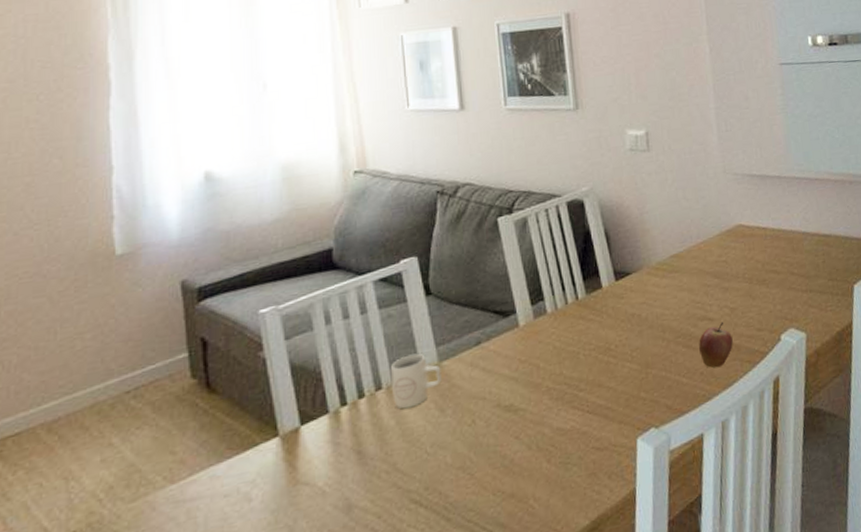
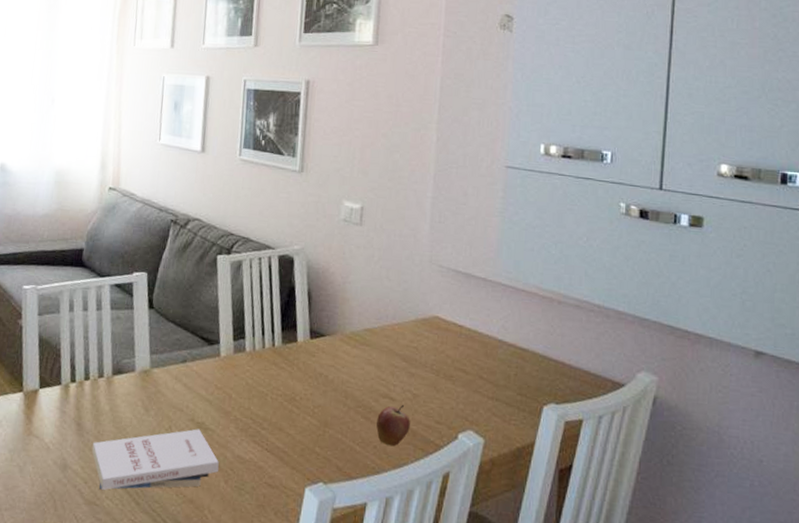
books: none [380,413,538,519] -> present [91,429,219,490]
mug: present [390,353,442,409] -> none [110,355,152,400]

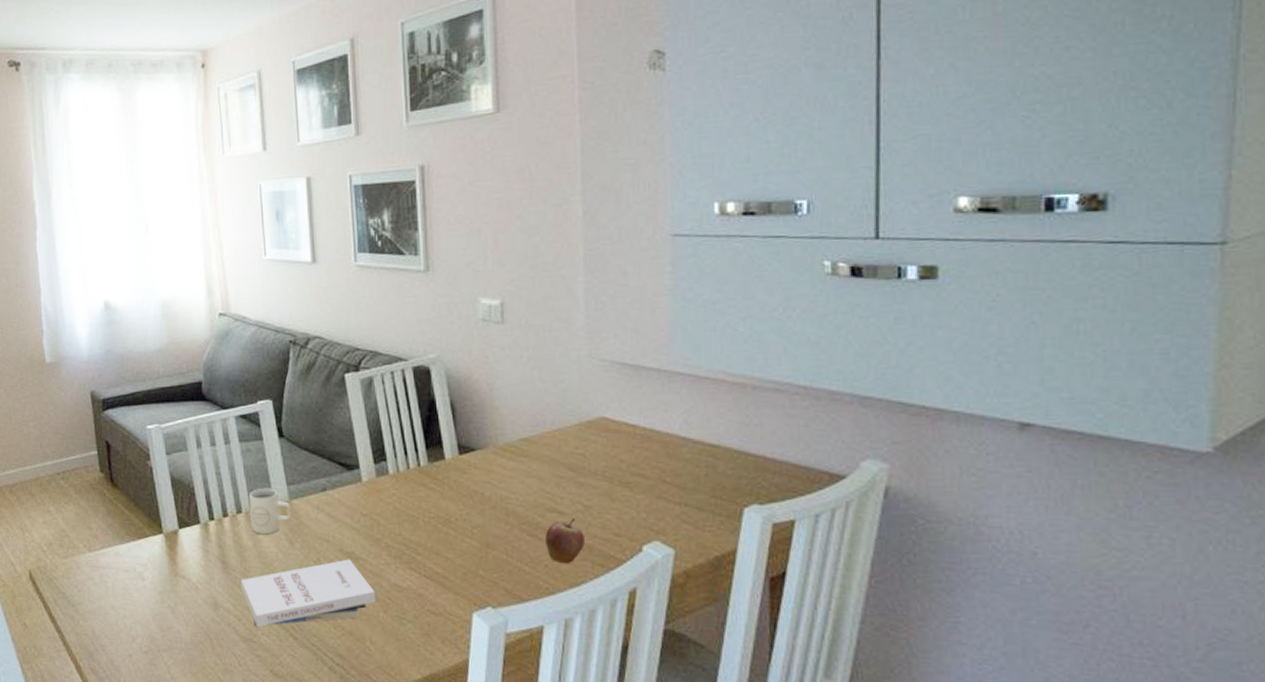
mug: none [110,355,152,400] -> present [248,488,292,535]

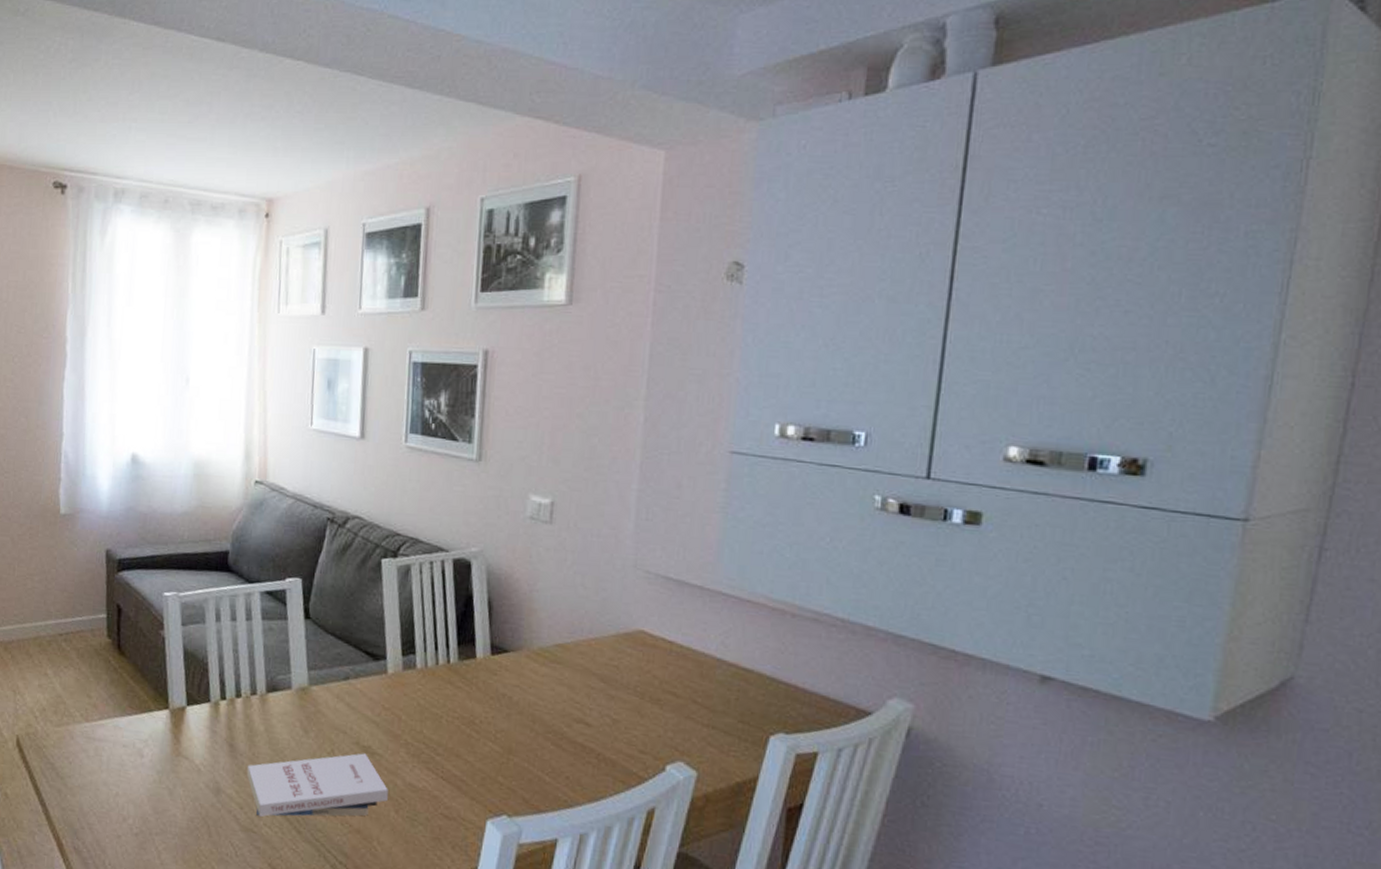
mug: present [248,488,292,535] -> none [264,670,310,720]
fruit: present [545,518,585,564] -> none [569,730,609,778]

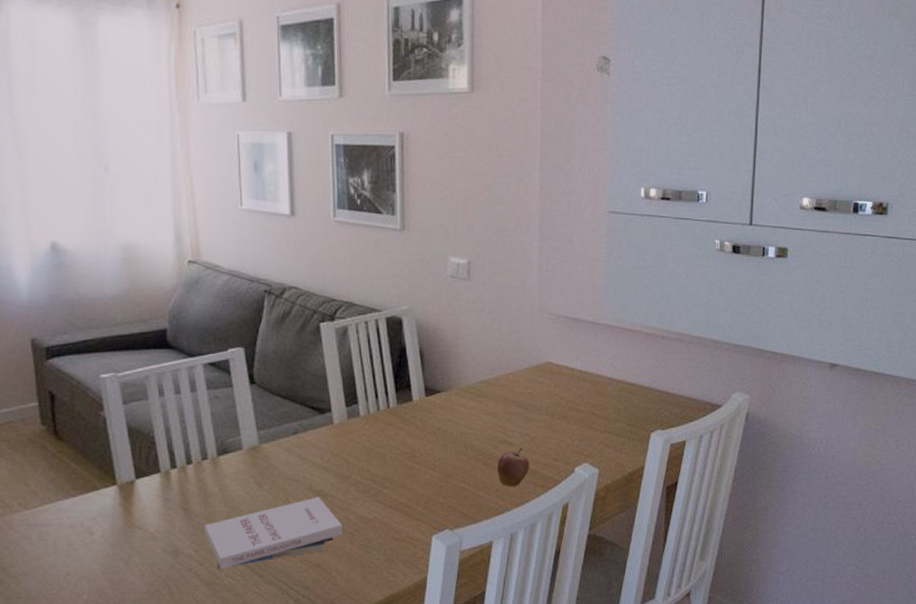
fruit: none [569,730,609,778] -> present [497,447,529,487]

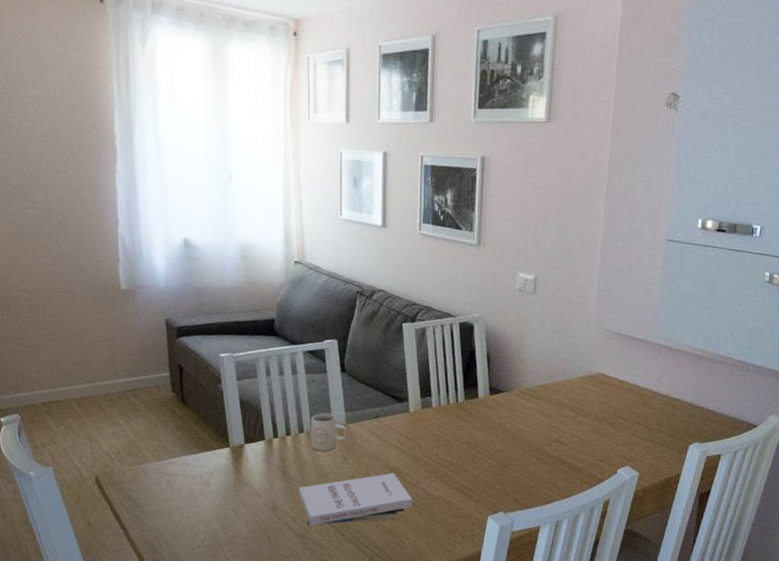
mug: none [215,433,261,479] -> present [310,413,348,451]
fruit: present [497,447,529,487] -> none [548,447,577,481]

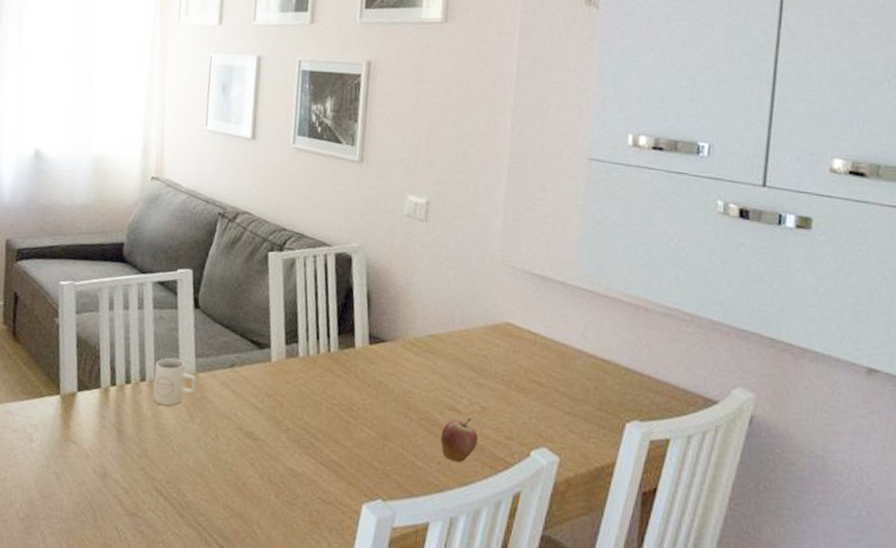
books: present [298,473,412,525] -> none [133,438,269,501]
fruit: none [548,447,577,481] -> present [441,417,478,463]

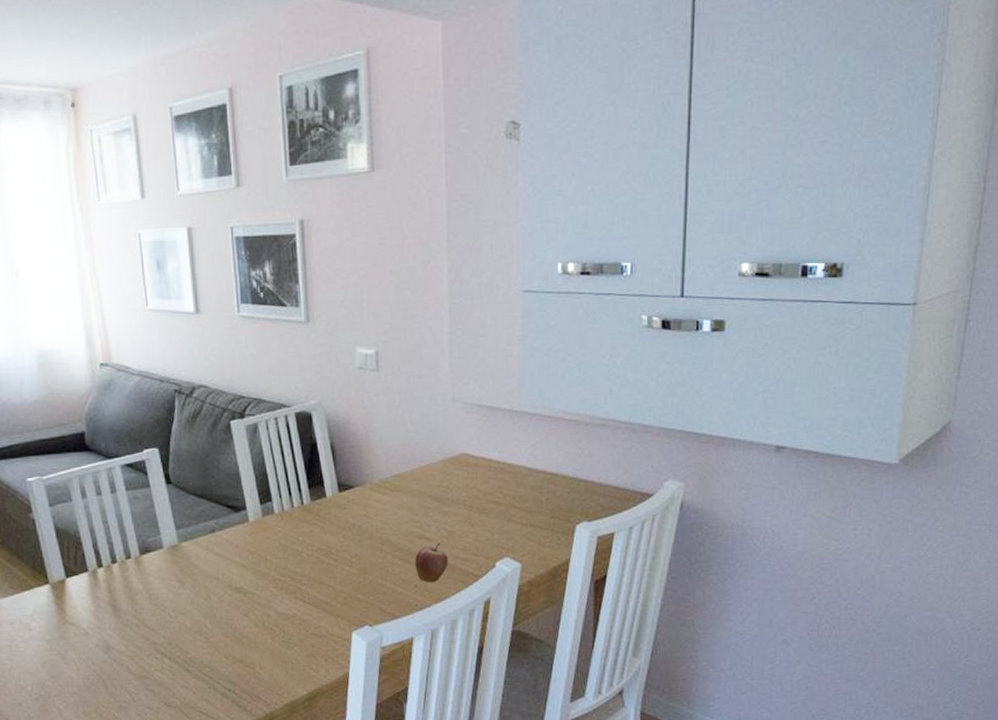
mug: present [153,357,197,406] -> none [137,532,181,577]

